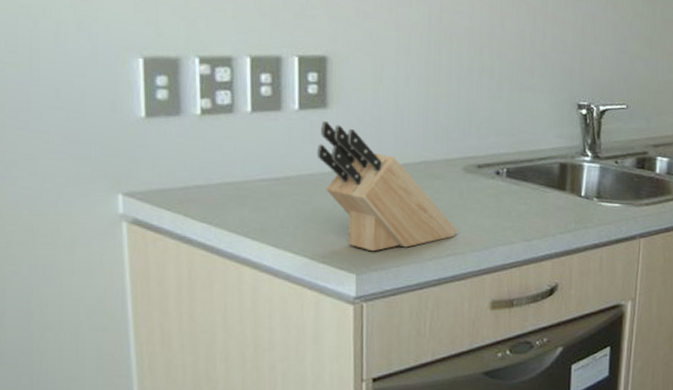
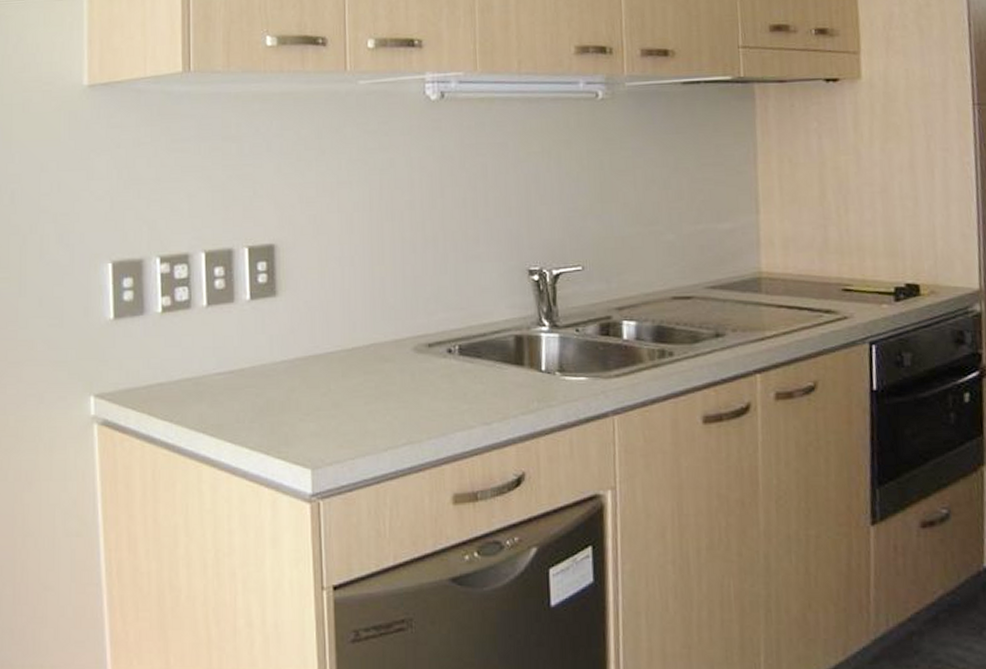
knife block: present [316,121,458,252] -> none [268,310,413,444]

